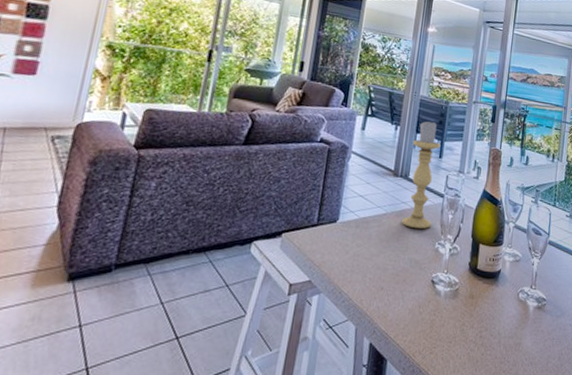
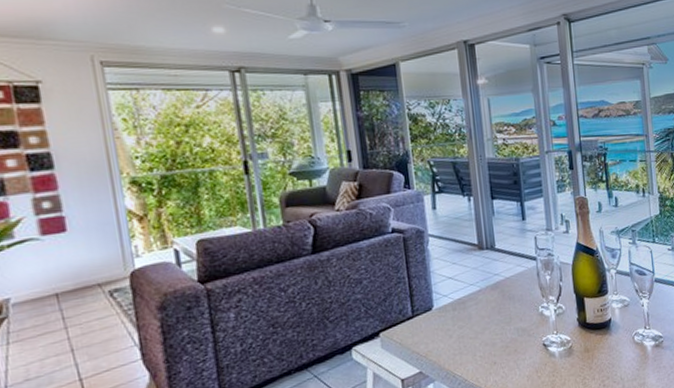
candle holder: present [402,119,441,229] -> none [491,182,530,298]

